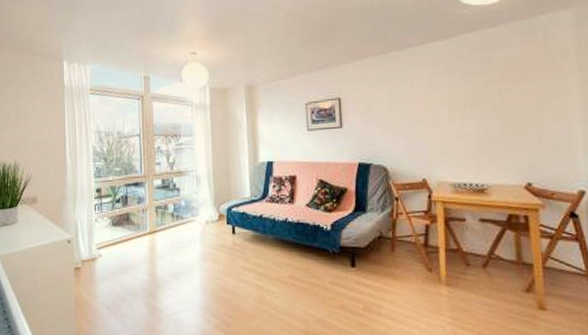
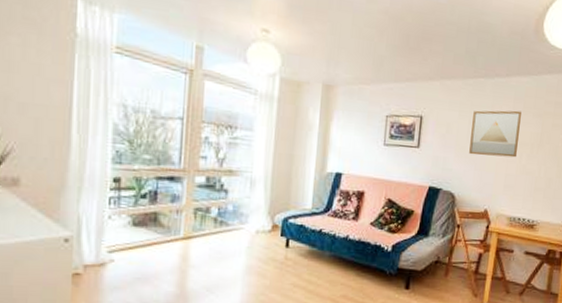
wall art: none [392,74,448,126] -> present [469,110,521,158]

